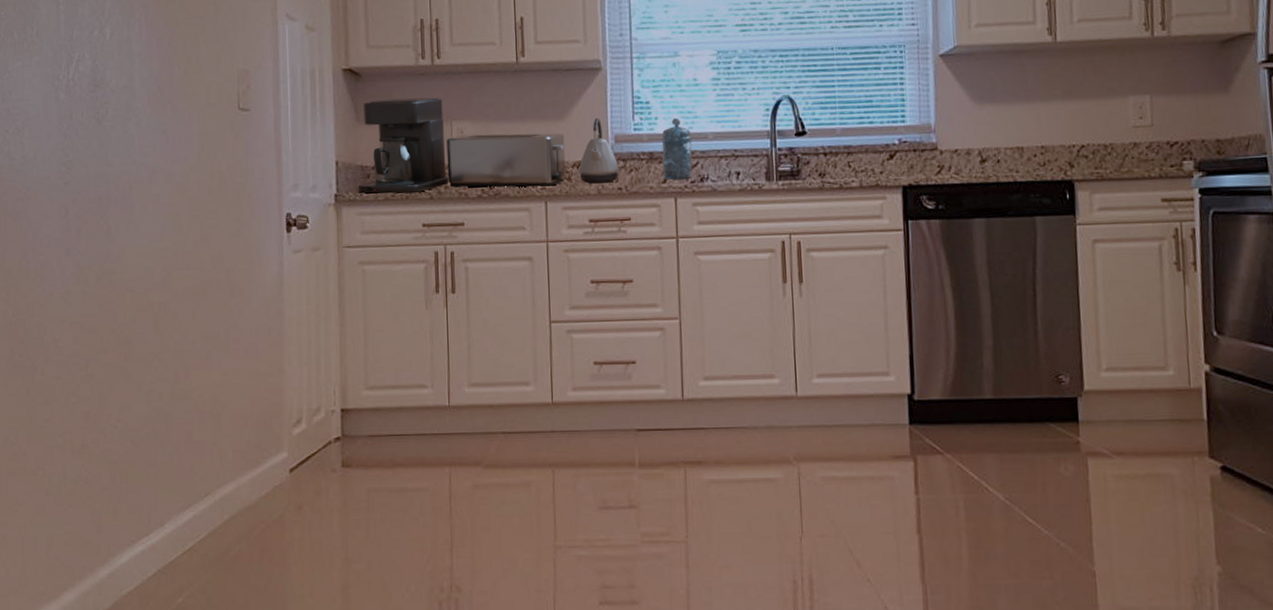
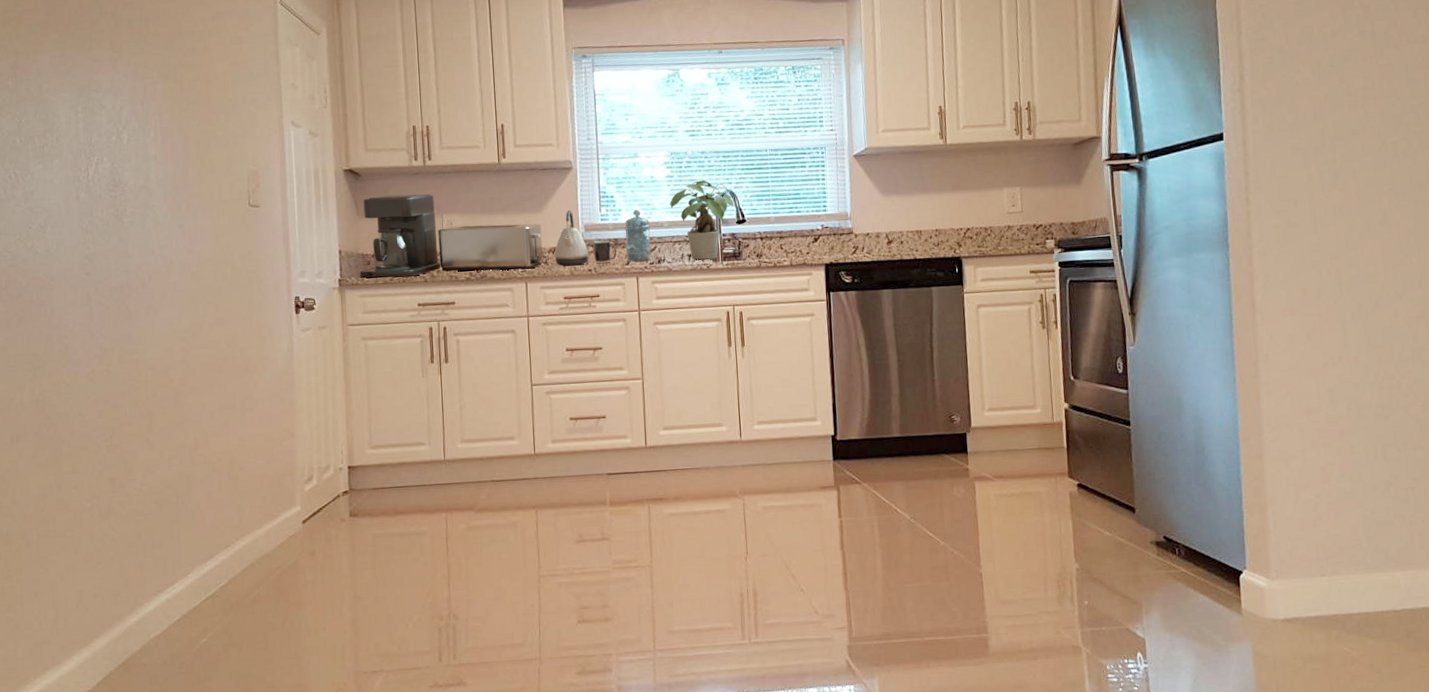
mug: none [624,154,652,182] -> present [593,240,617,264]
potted plant: none [715,84,794,179] -> present [670,180,736,260]

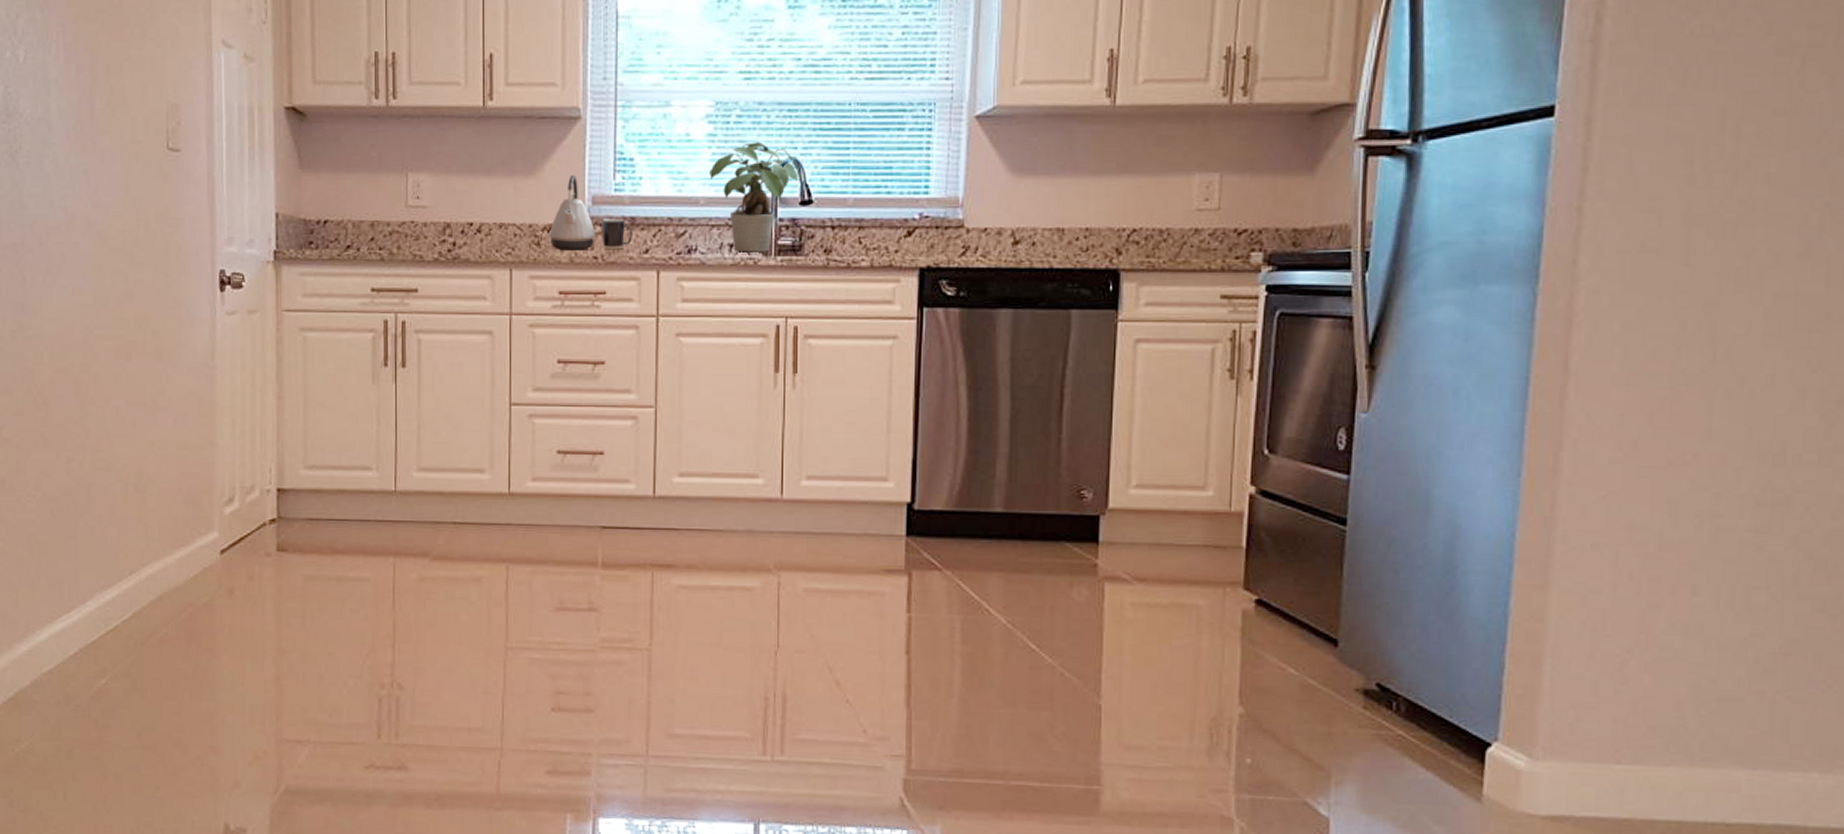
coffee maker: present [359,194,441,279] -> none [300,143,402,254]
toaster: present [438,223,543,272] -> none [401,188,535,253]
canister: present [623,209,651,262] -> none [644,178,681,249]

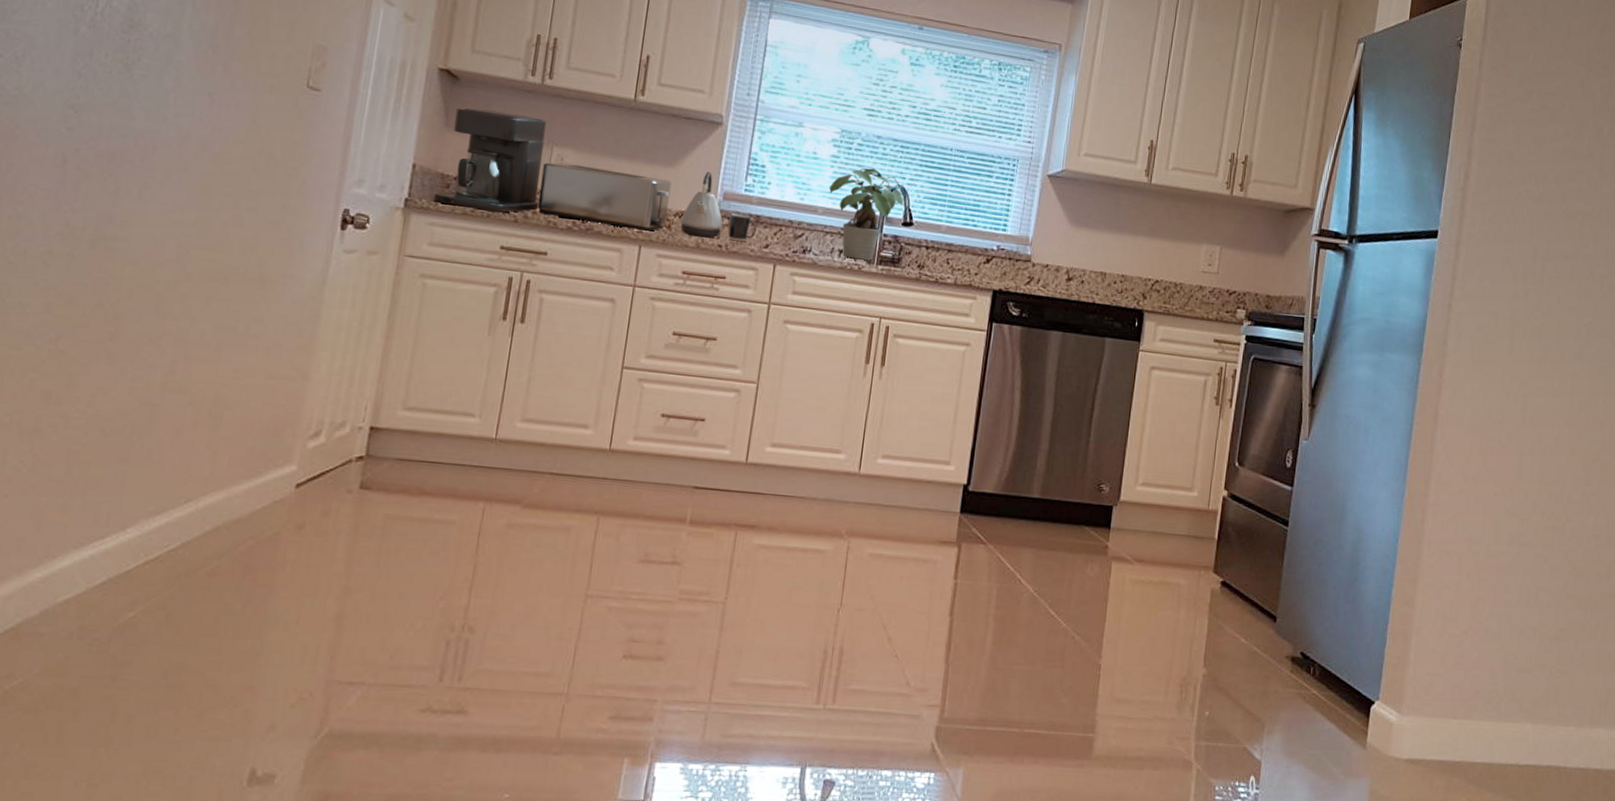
coffee maker: none [300,143,402,254] -> present [433,108,547,213]
toaster: none [401,188,535,253] -> present [537,162,672,232]

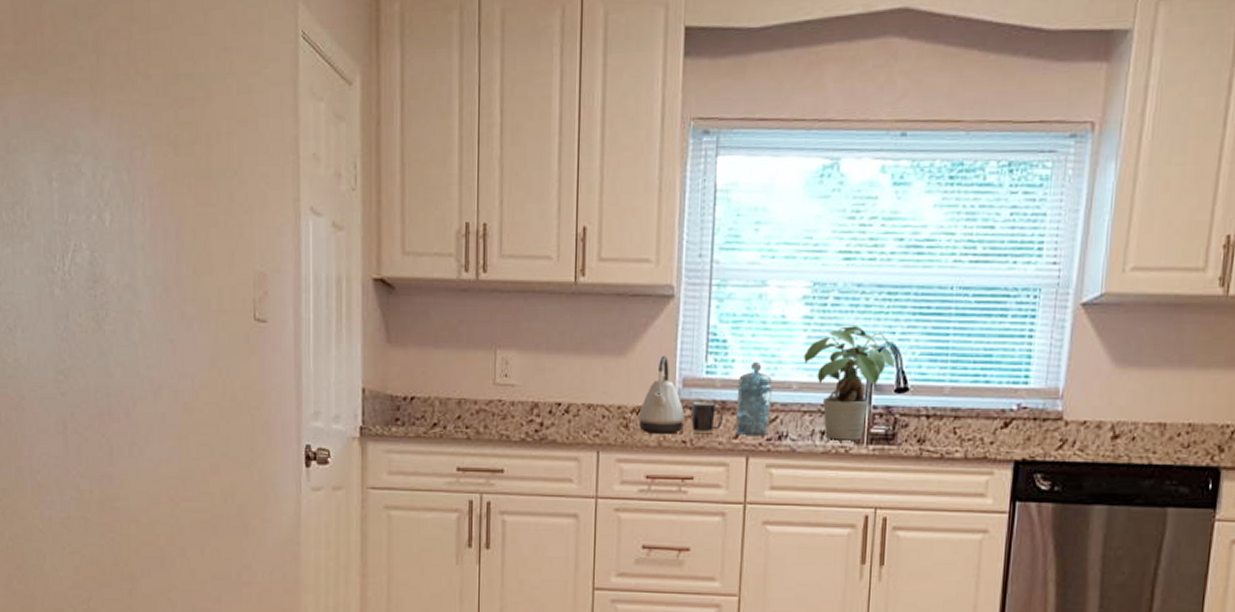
coffee maker: present [433,108,547,213] -> none [386,318,489,432]
toaster: present [537,162,672,232] -> none [488,366,625,435]
canister: none [766,186,802,248] -> present [735,361,774,435]

